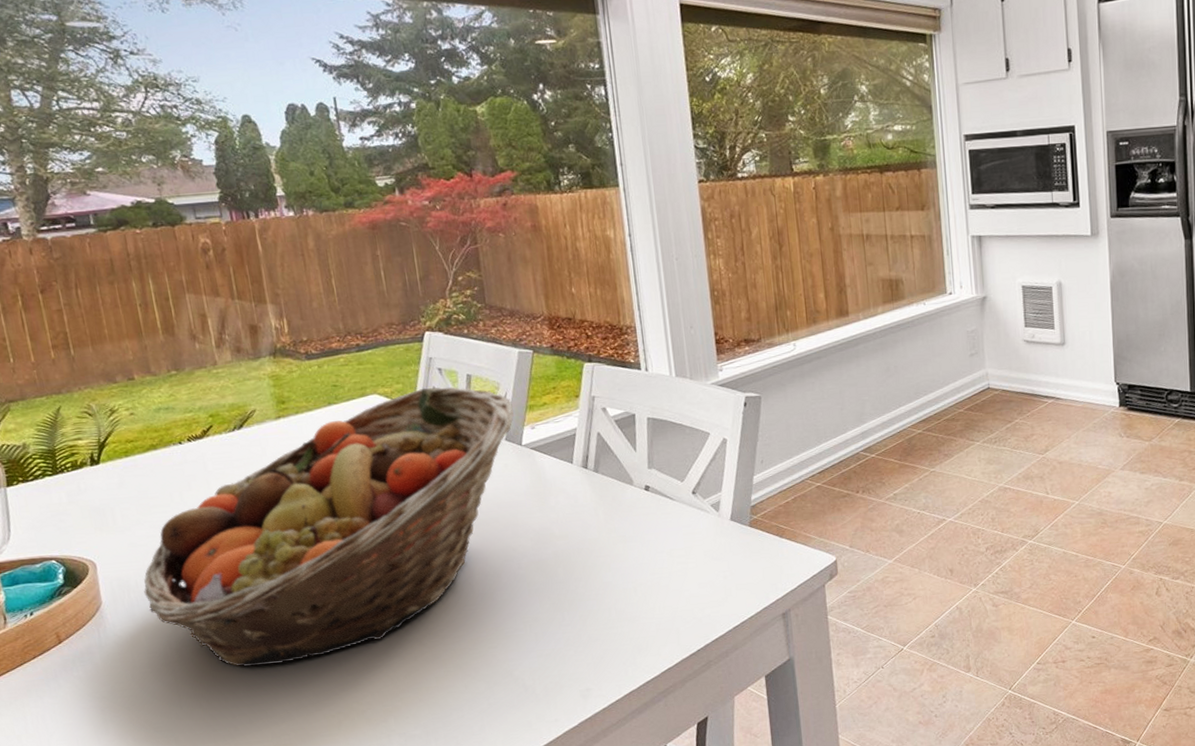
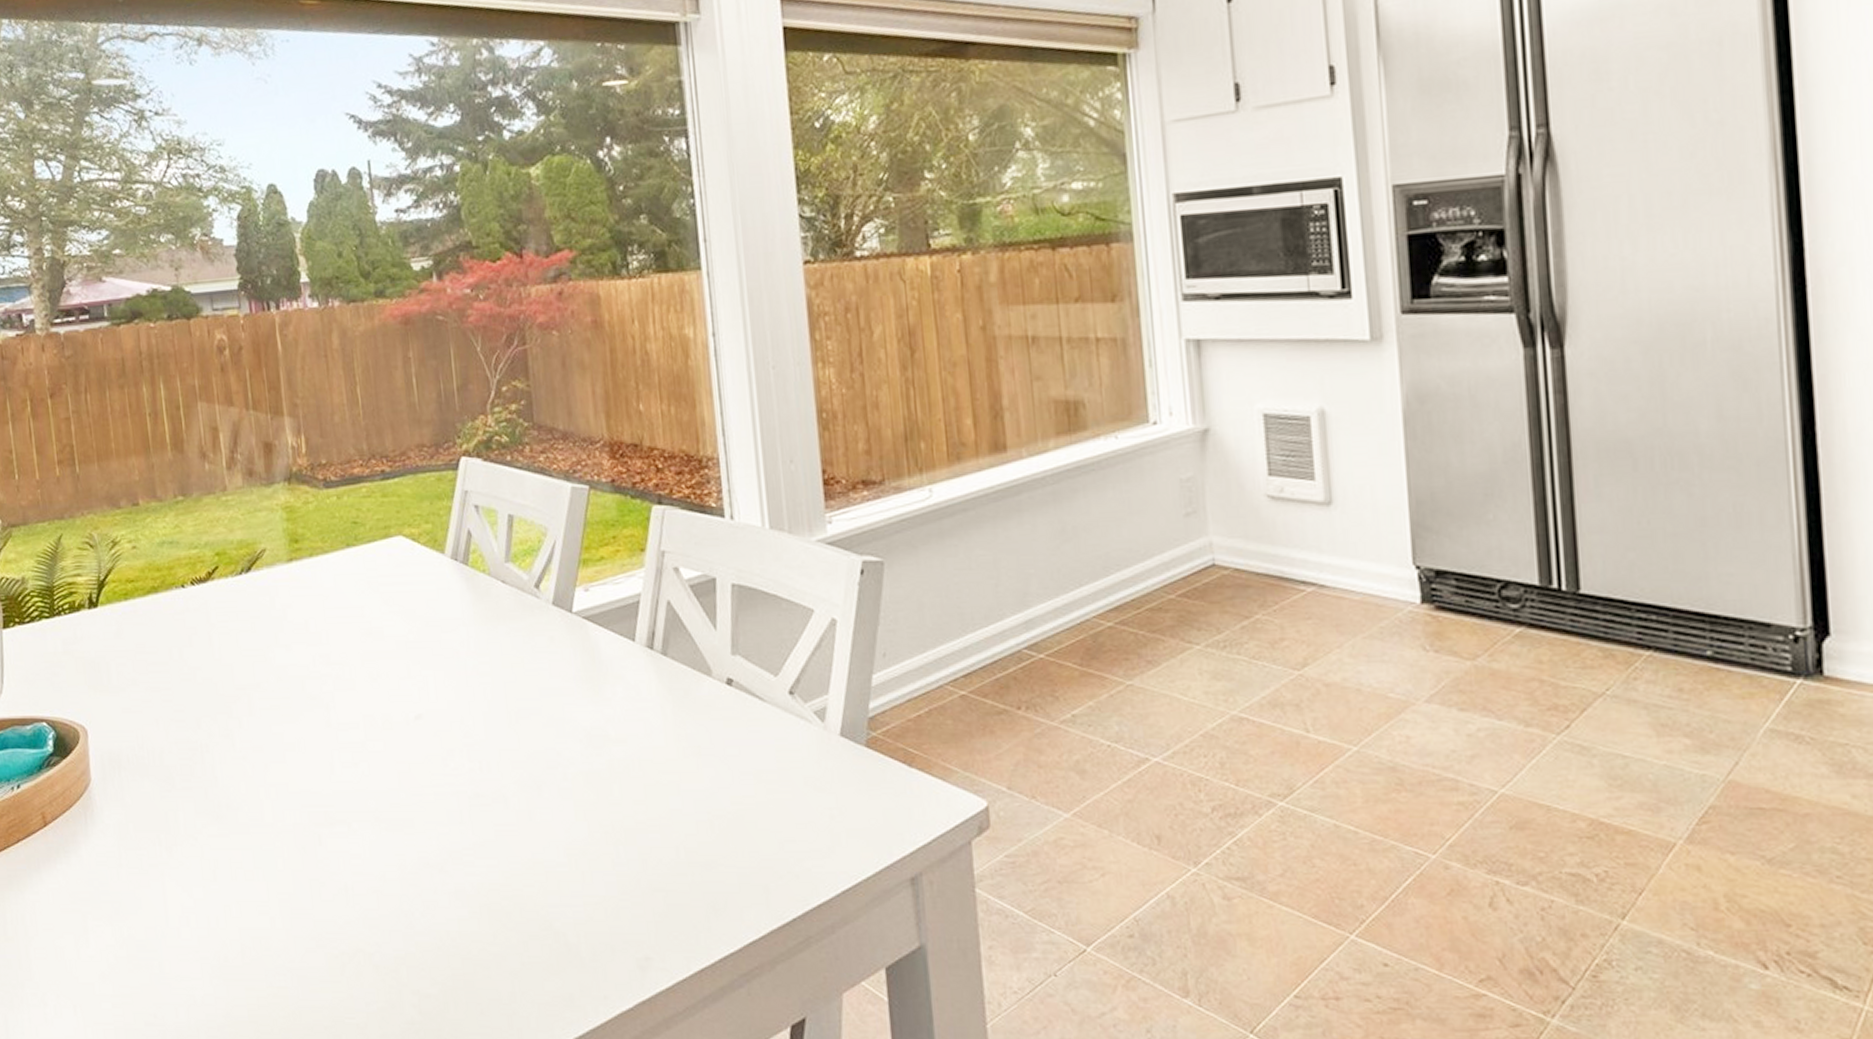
fruit basket: present [144,387,514,667] -> none [135,529,564,880]

